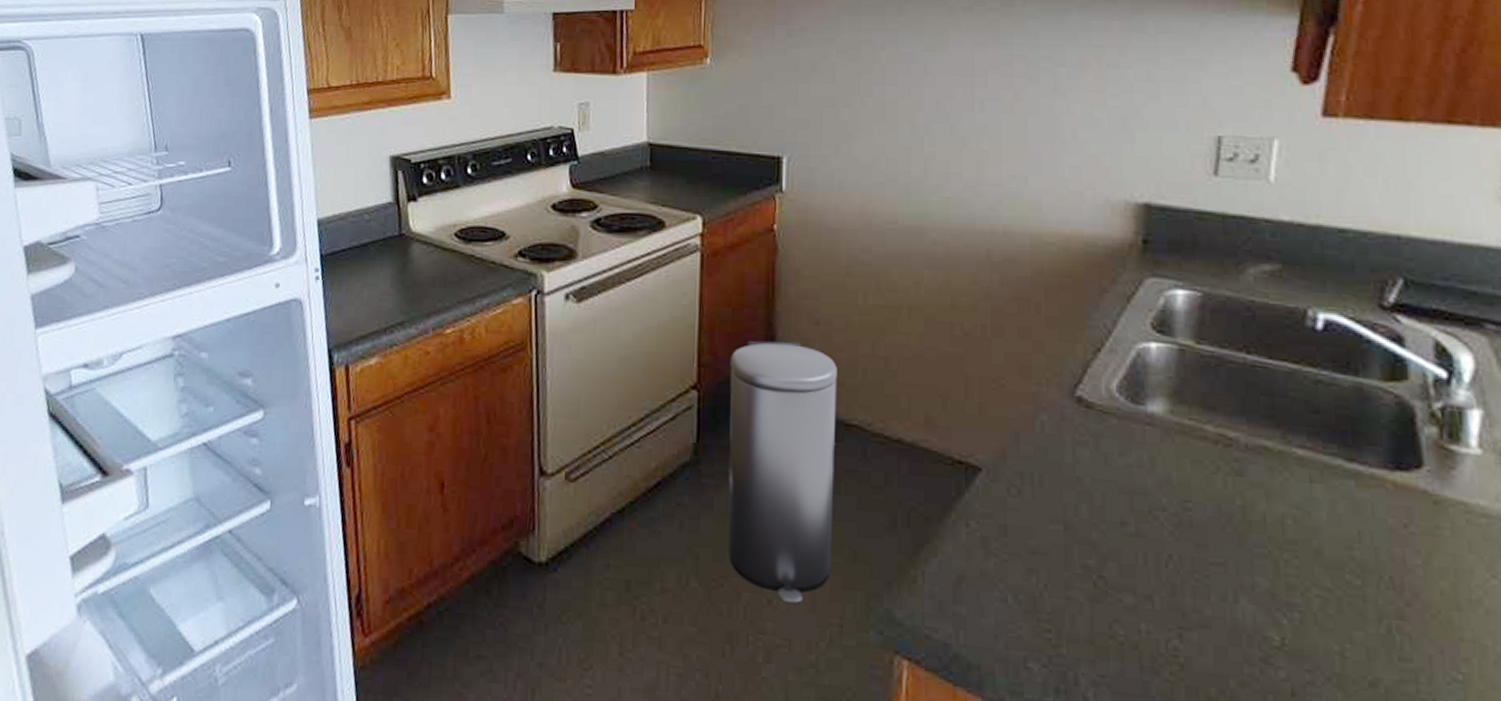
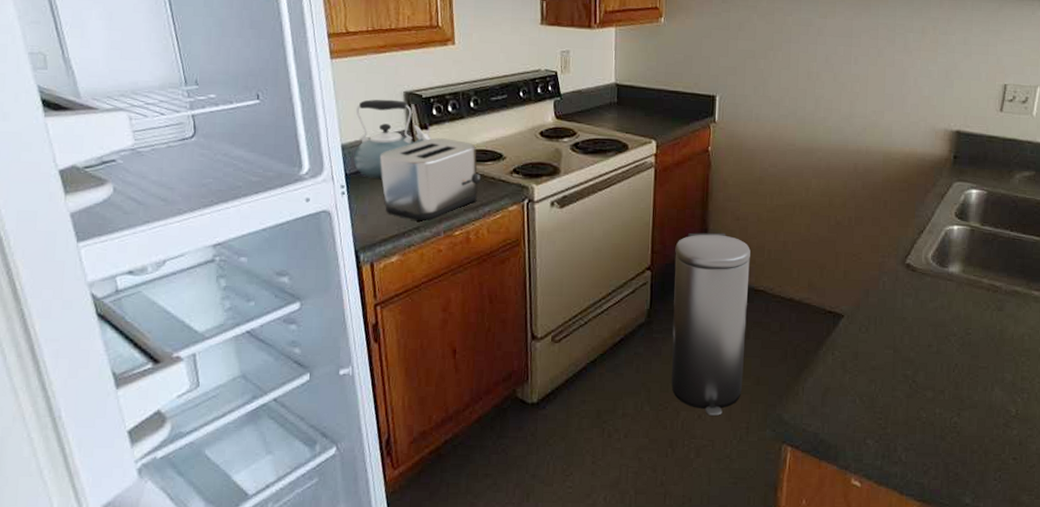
kettle: none [329,165,421,263] -> present [352,99,432,180]
toaster: none [360,211,480,316] -> present [380,138,482,222]

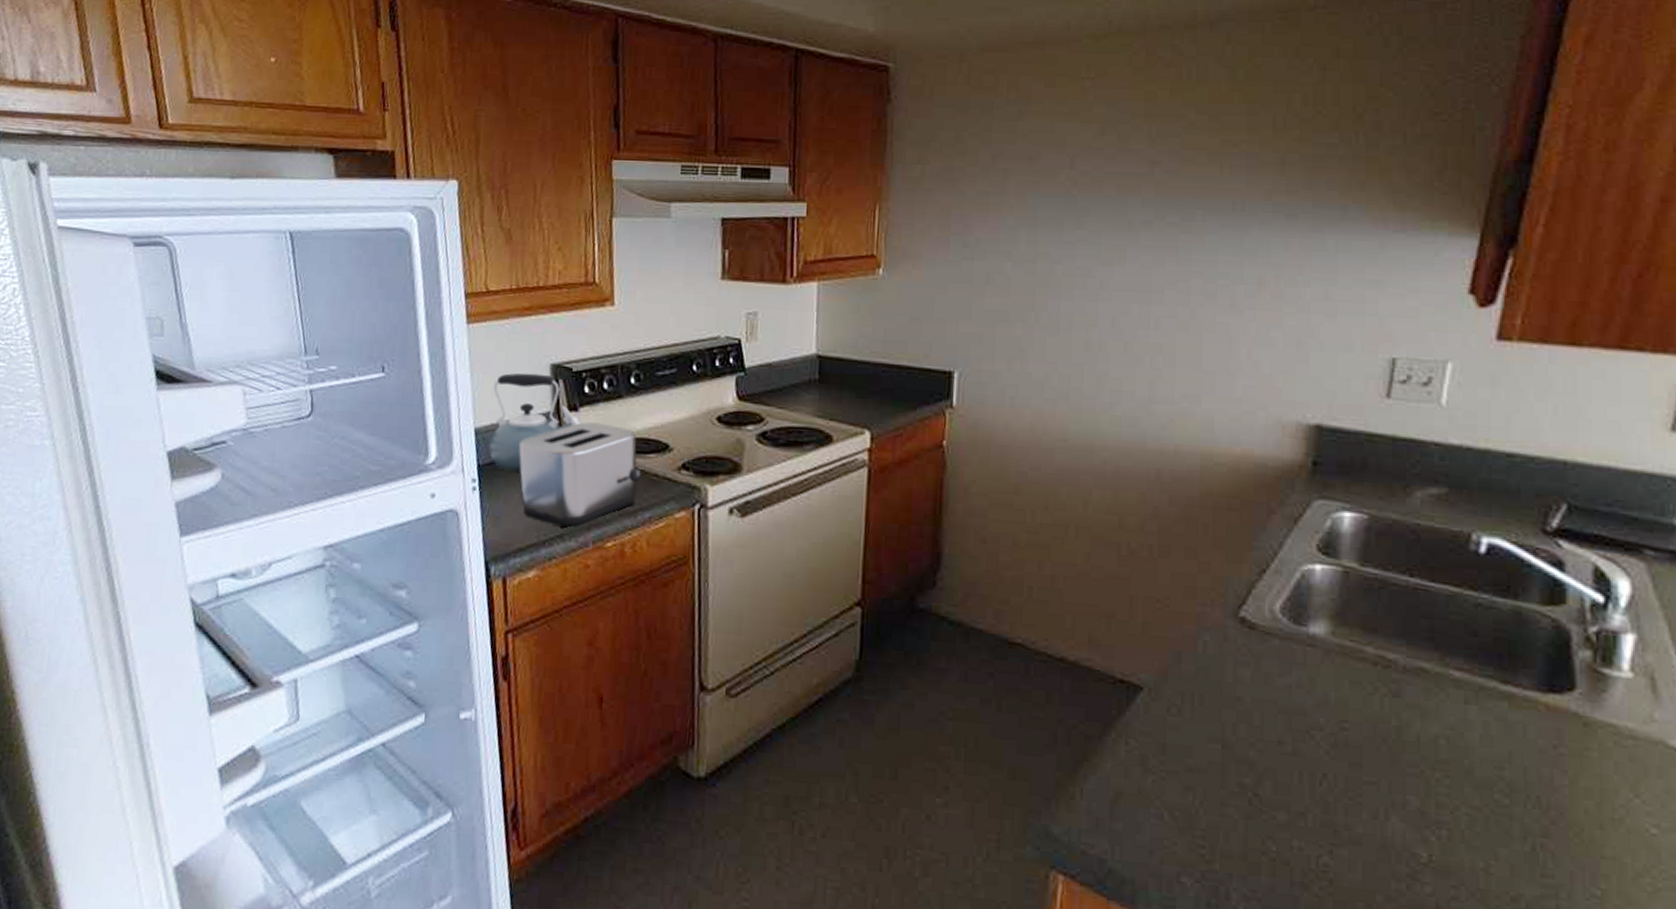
pedal bin: present [671,232,751,417] -> none [888,558,1003,820]

